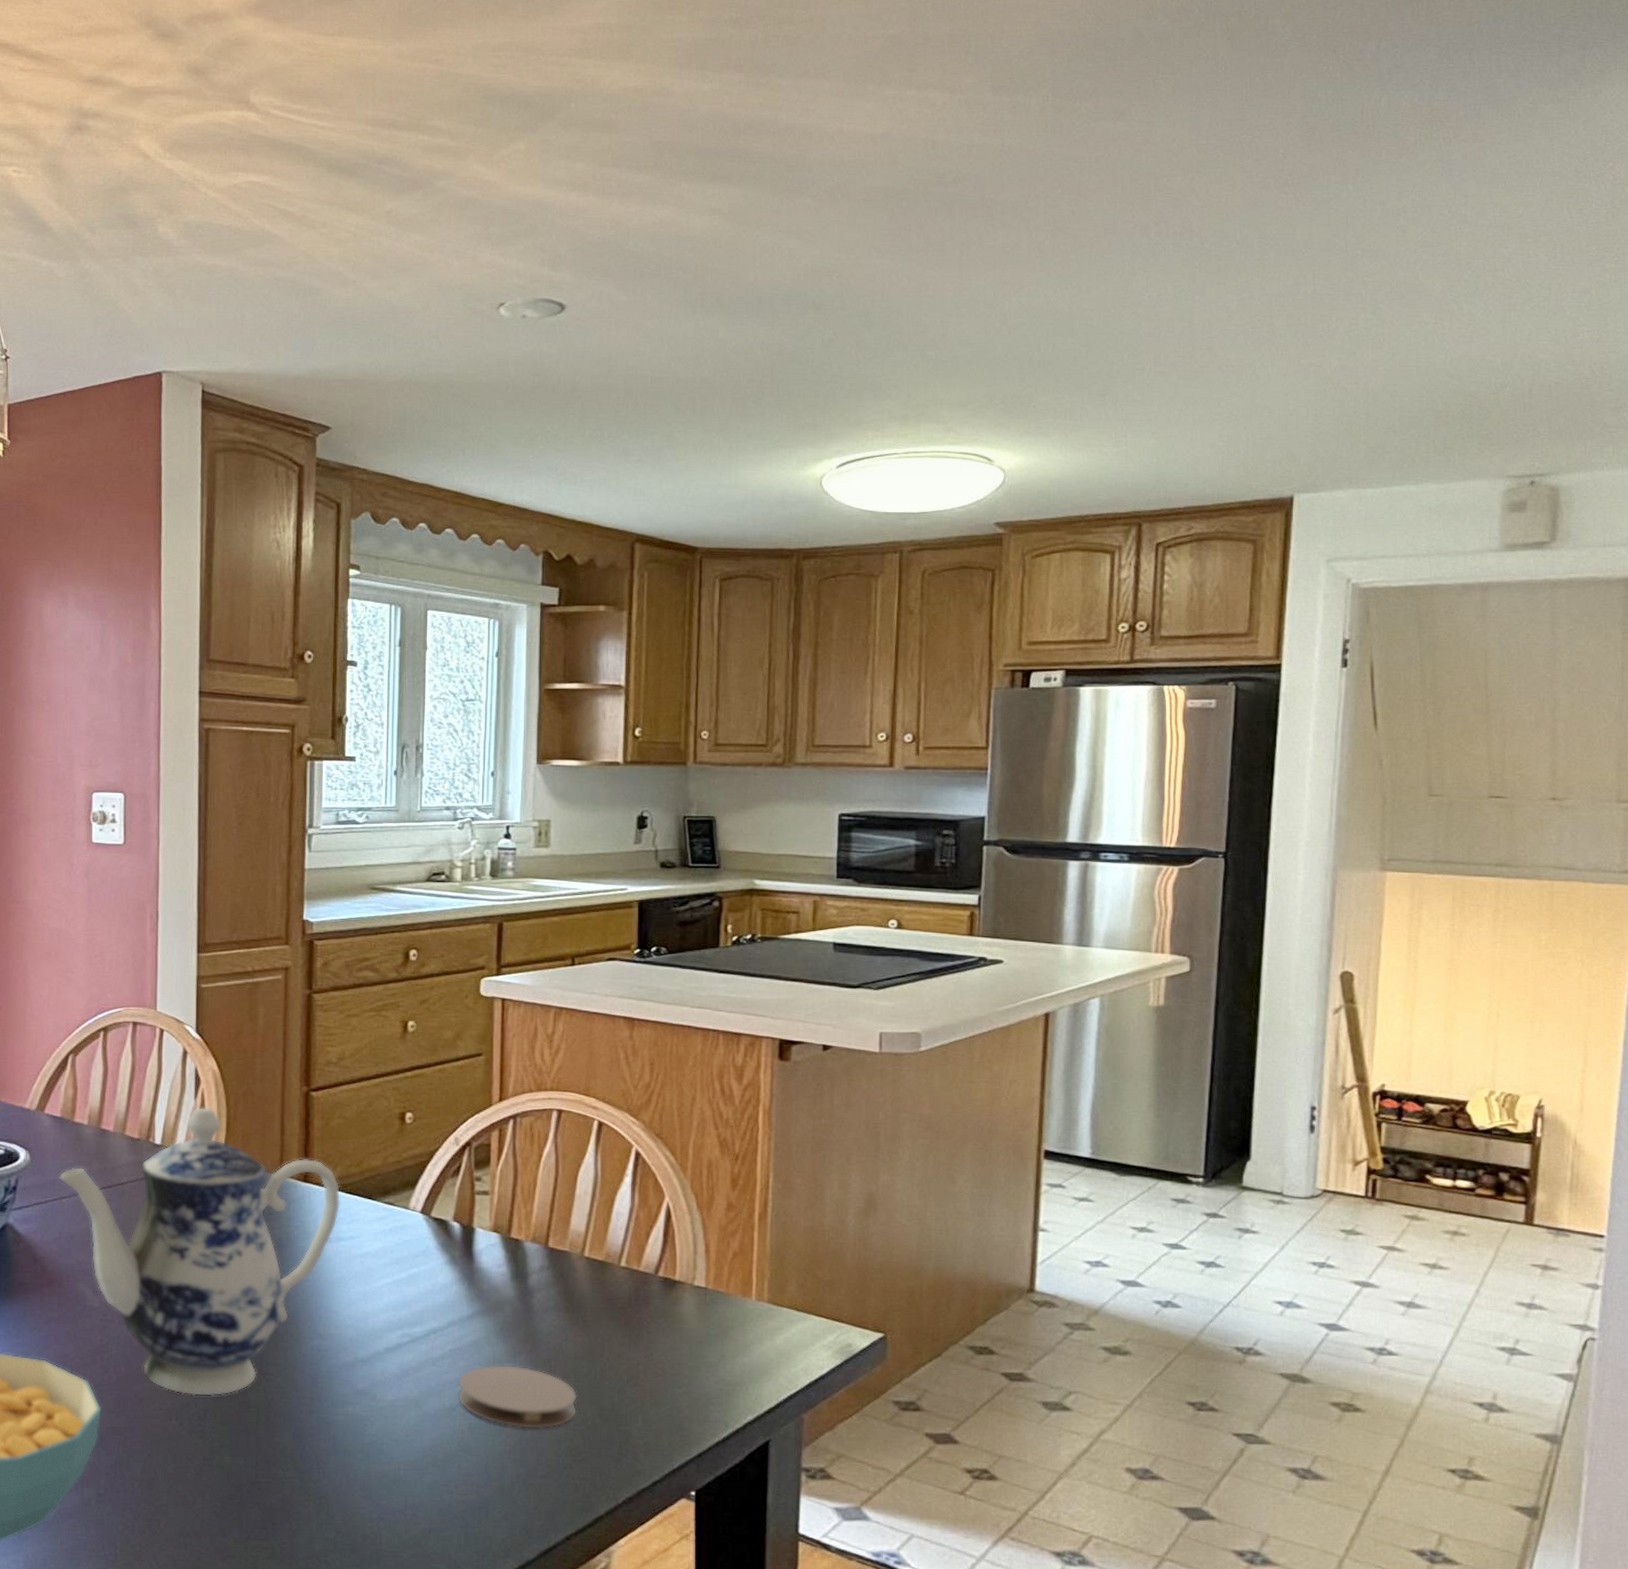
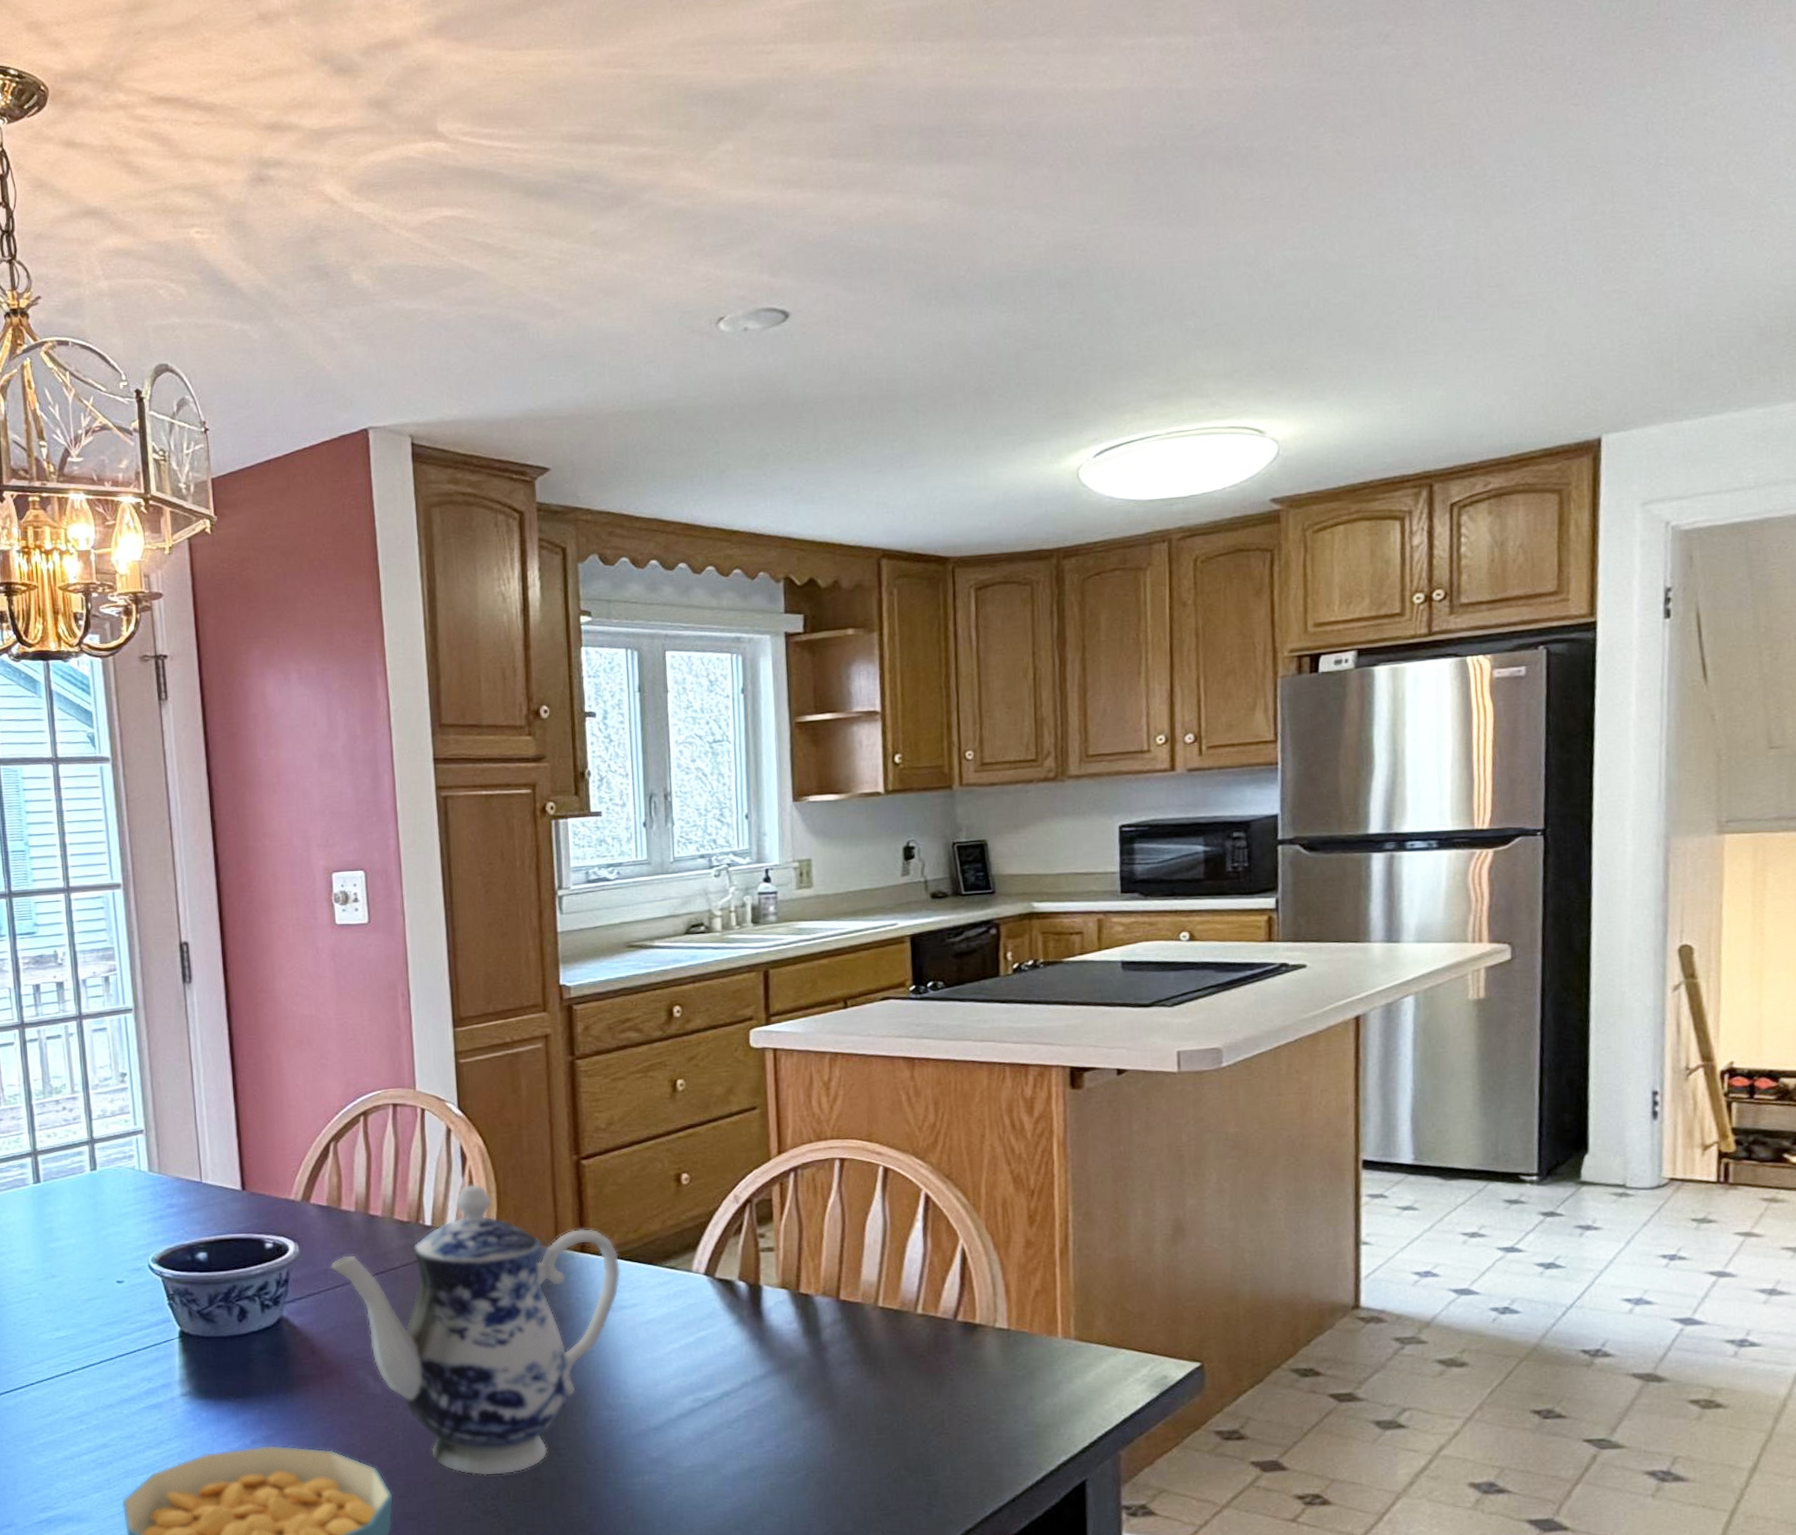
coaster: present [458,1364,578,1429] -> none [755,1422,881,1486]

